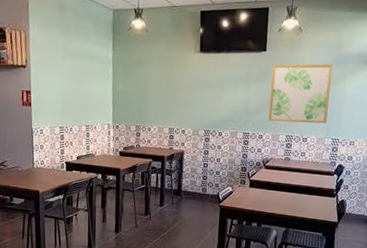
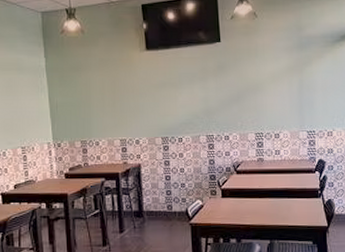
wall art: present [268,64,333,124] -> none [229,49,298,119]

